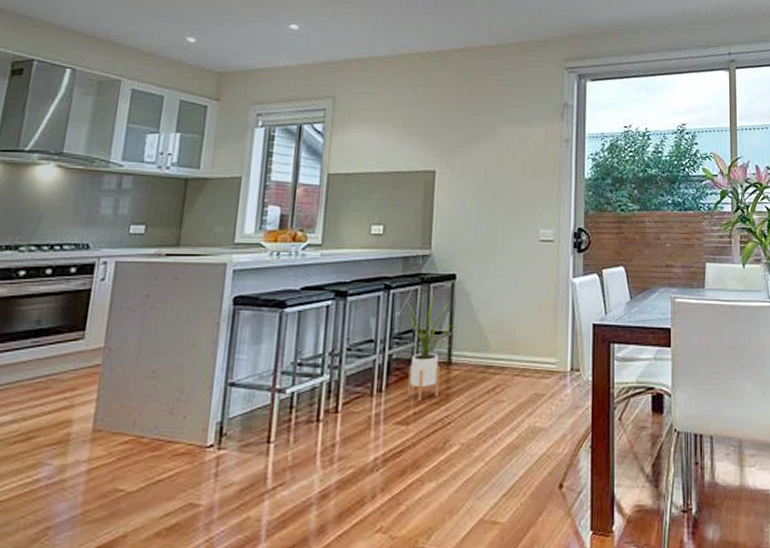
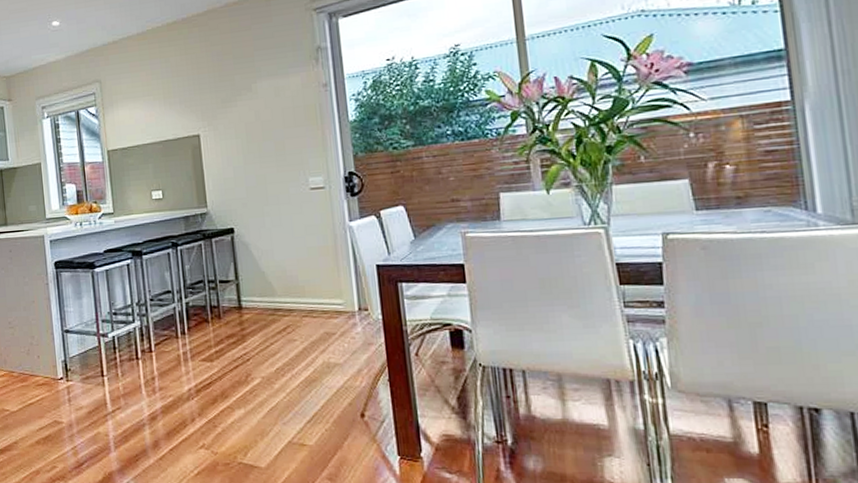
house plant: present [402,294,452,402] -> none [193,248,240,342]

